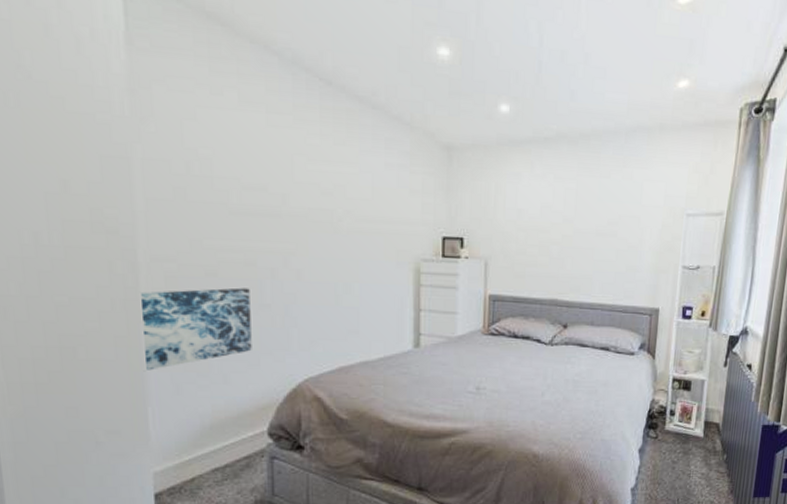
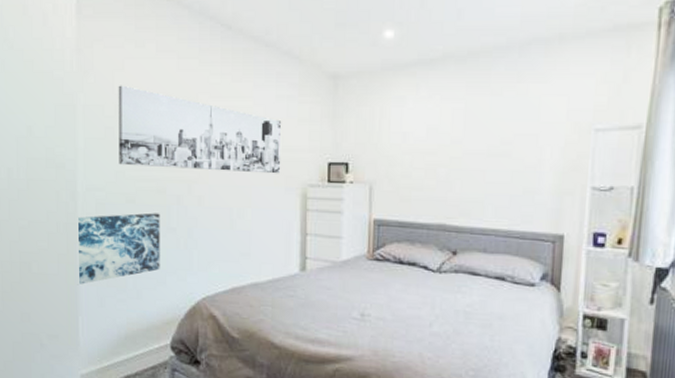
wall art: none [189,138,392,247] -> present [118,85,282,174]

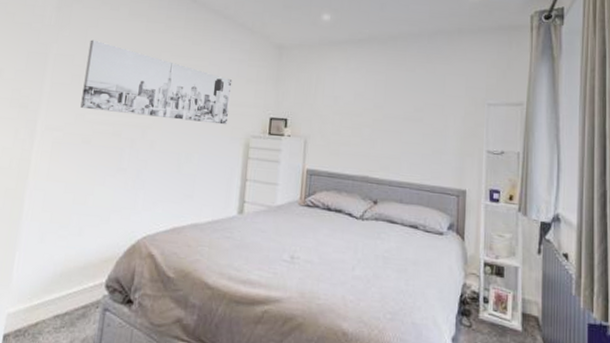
wall art: present [77,213,160,285] -> none [20,153,113,220]

